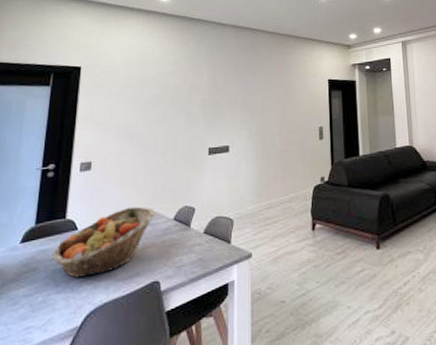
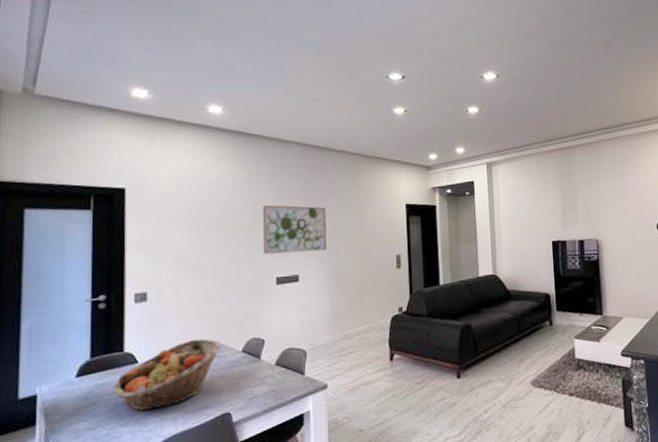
wall art: none [198,81,256,126] -> present [262,205,327,254]

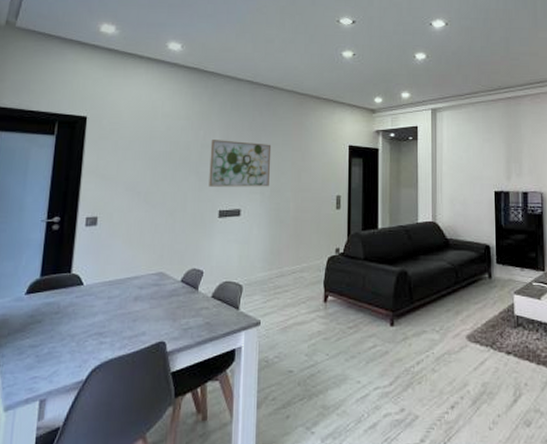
fruit basket: present [113,338,222,411] -> none [58,265,162,332]

